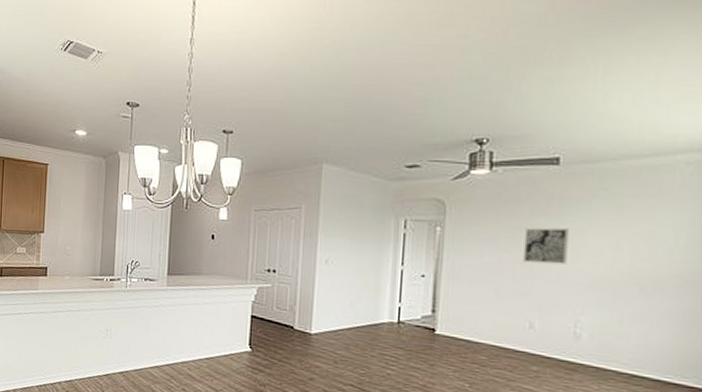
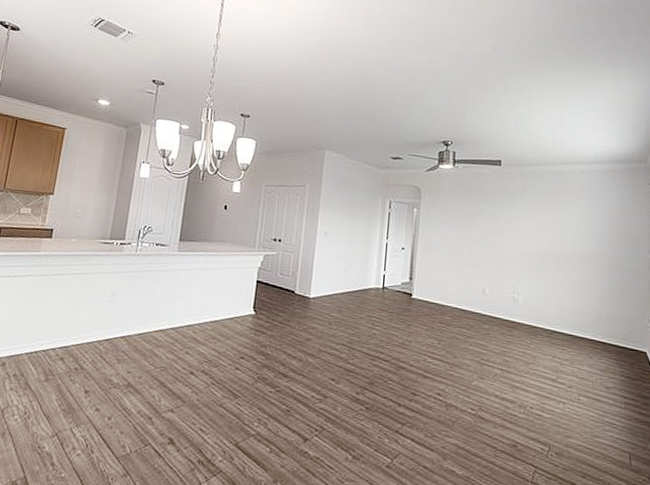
wall art: present [523,227,569,265] -> none [477,212,508,243]

